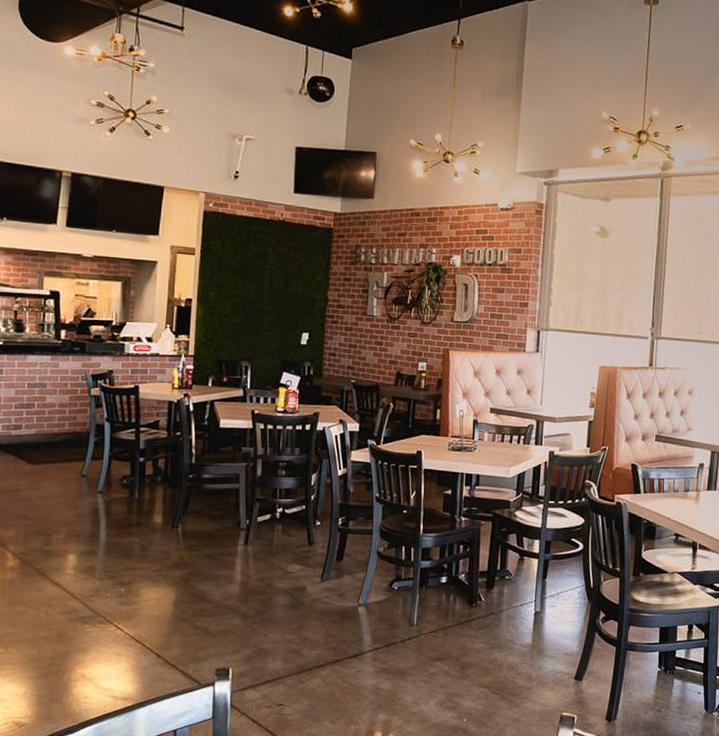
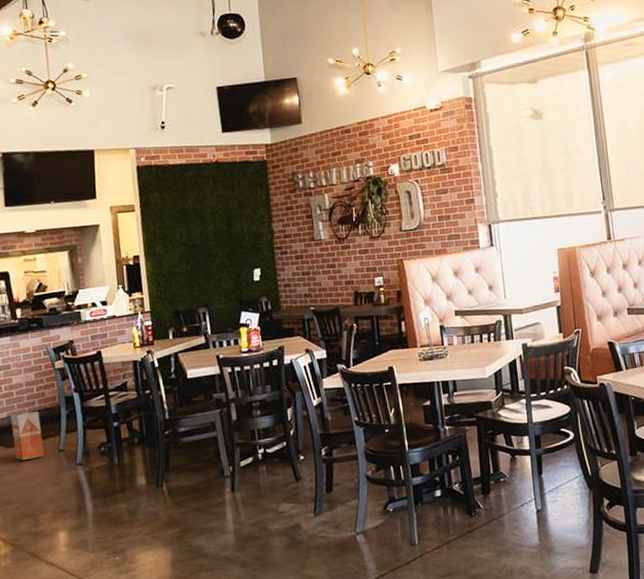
waste bin: none [37,432,68,480] -> present [10,410,45,461]

